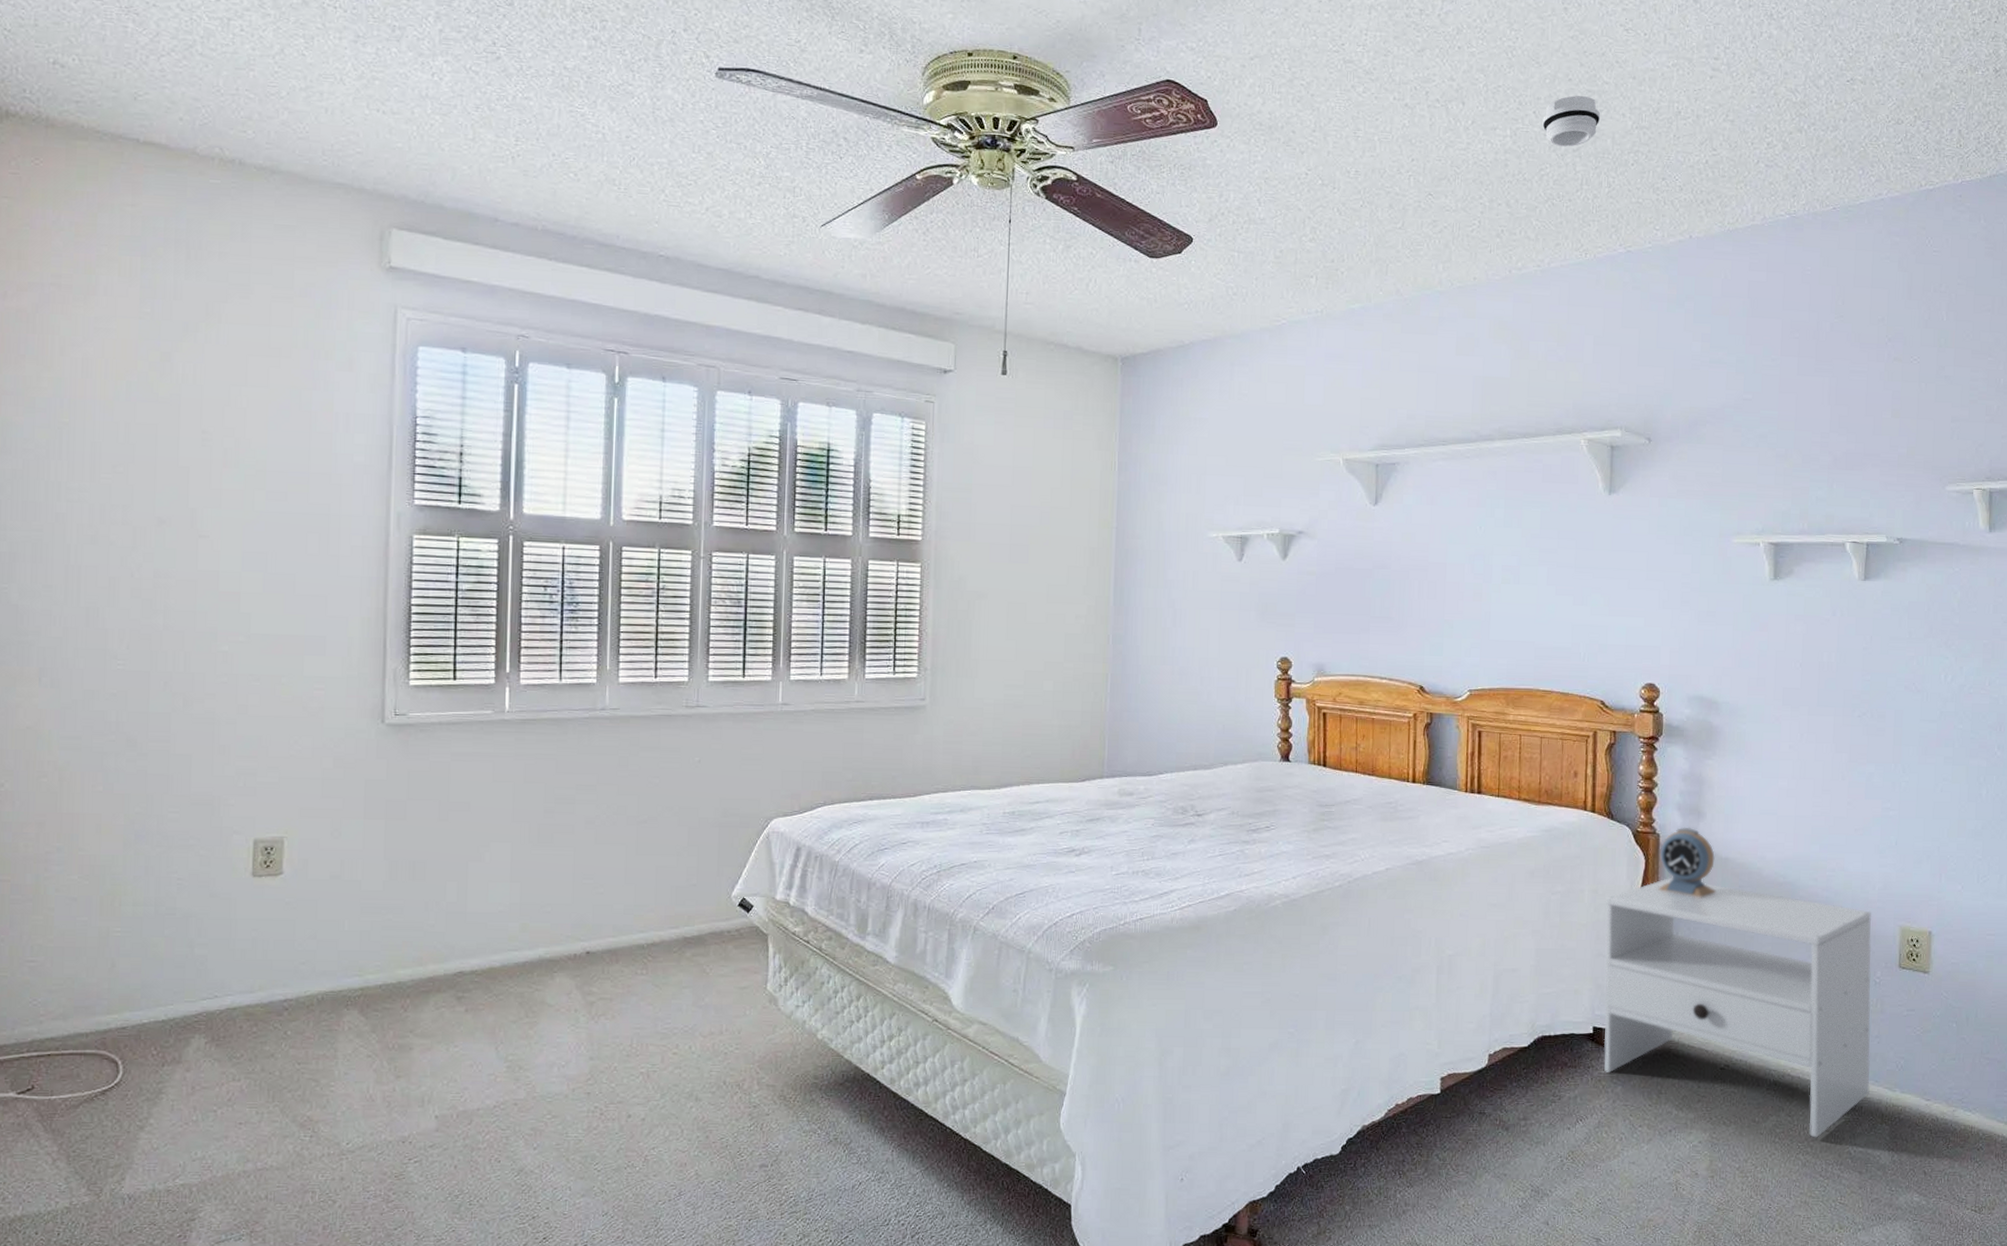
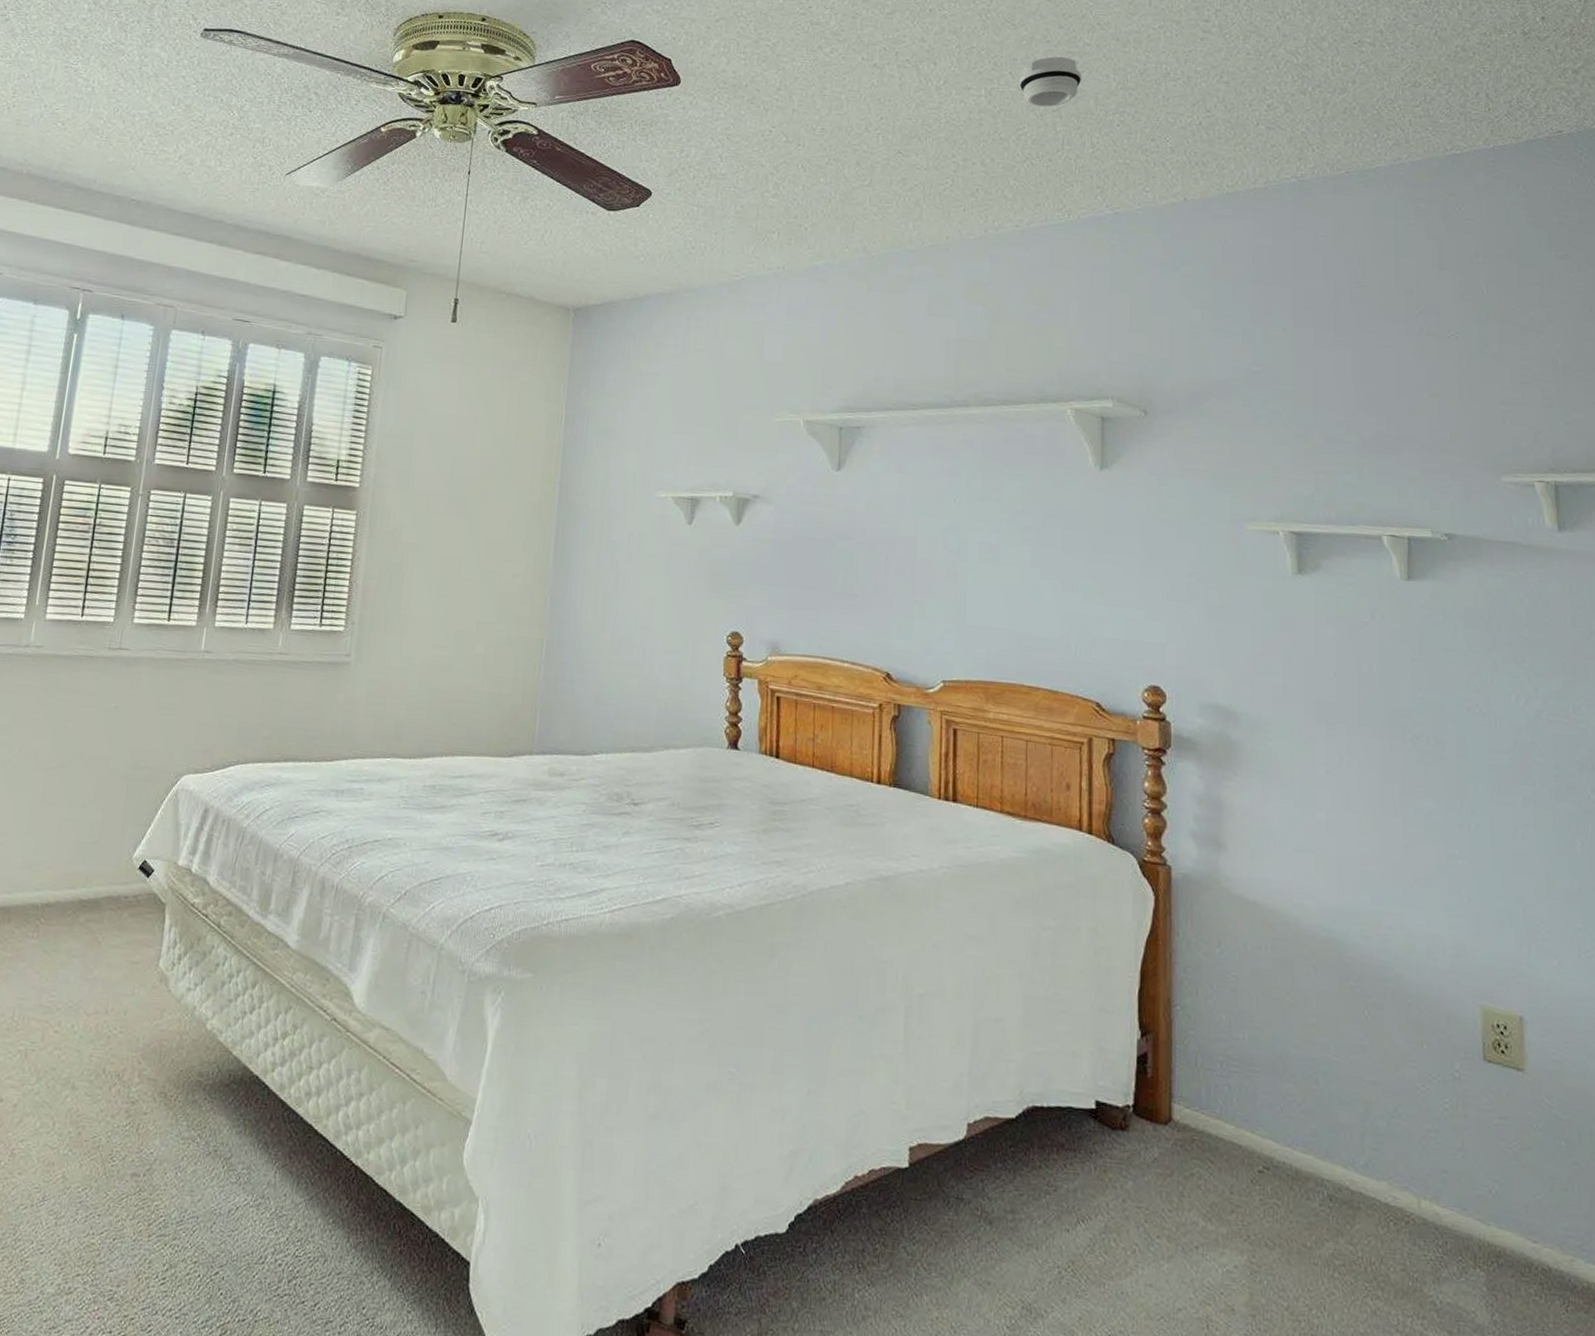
nightstand: present [1603,878,1872,1138] -> none [1107,921,1455,1278]
alarm clock: present [1658,827,1715,897] -> none [1171,859,1243,948]

